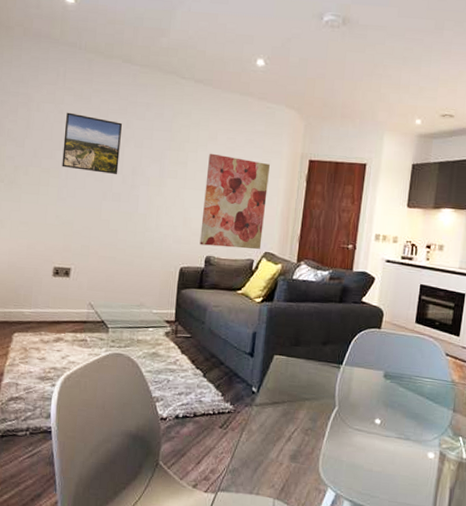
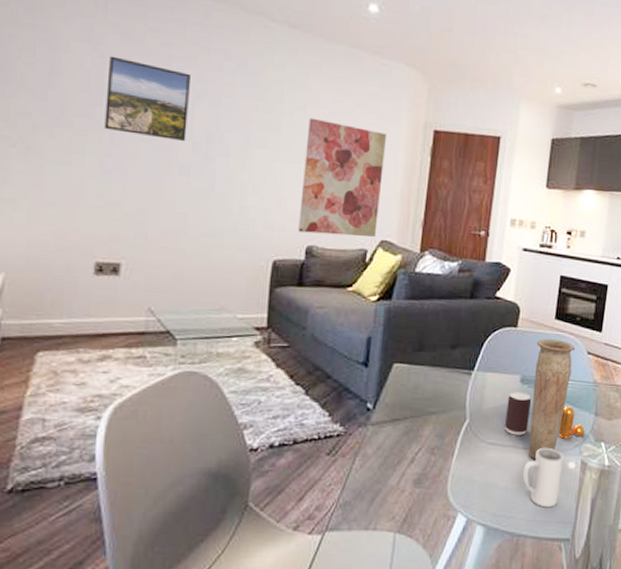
beverage can: none [369,385,394,425] -> present [504,391,532,435]
mug: none [385,438,424,492] -> present [522,448,564,508]
vase: none [391,339,435,446] -> present [528,338,576,458]
pepper shaker: none [419,401,444,431] -> present [559,406,585,439]

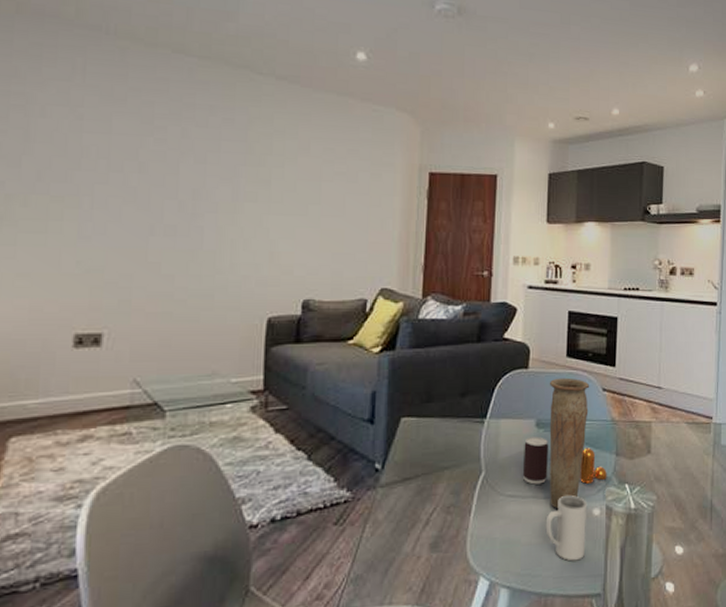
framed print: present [104,56,190,141] -> none [83,118,174,200]
wall art: present [298,117,386,237] -> none [293,168,381,286]

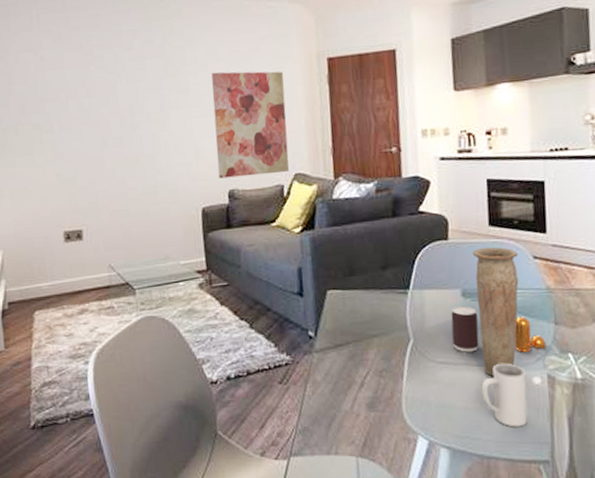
wall art: none [293,168,381,286] -> present [211,71,290,179]

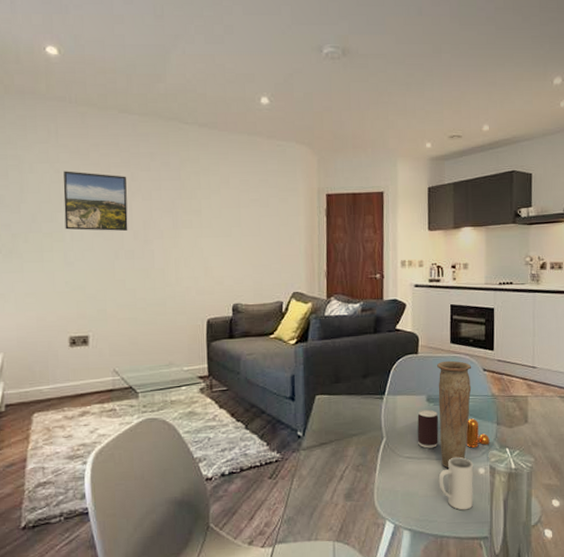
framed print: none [47,57,115,120] -> present [63,171,128,231]
wall art: present [211,71,290,179] -> none [223,198,289,293]

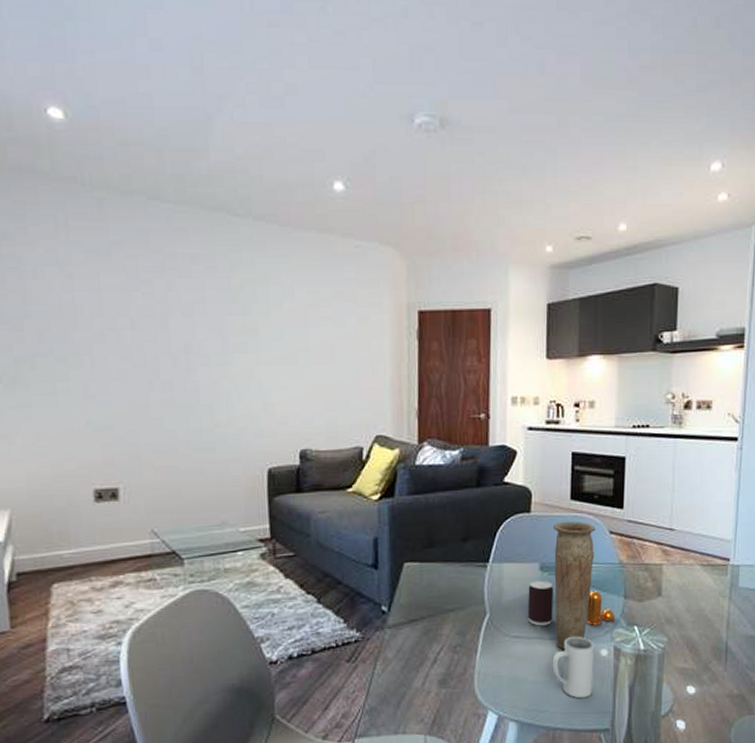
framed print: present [63,171,128,231] -> none [78,276,165,356]

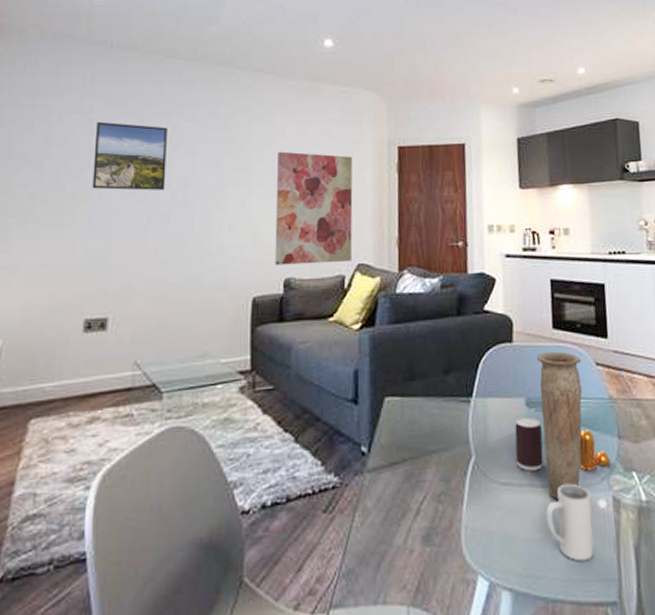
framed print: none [78,276,165,356] -> present [92,121,167,191]
wall art: none [286,314,371,436] -> present [275,151,353,265]

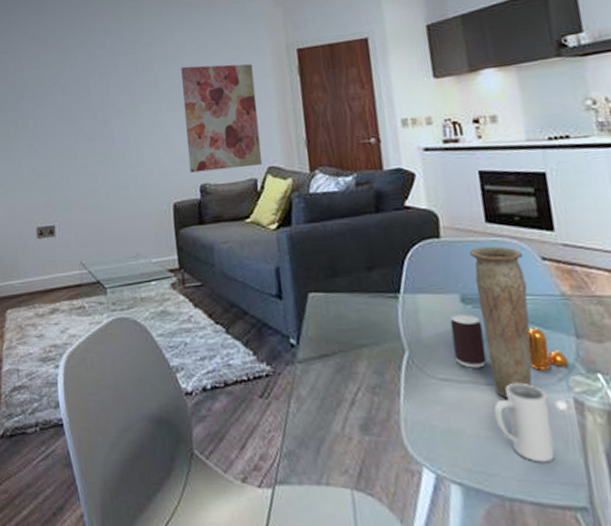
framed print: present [92,121,167,191] -> none [25,56,87,117]

